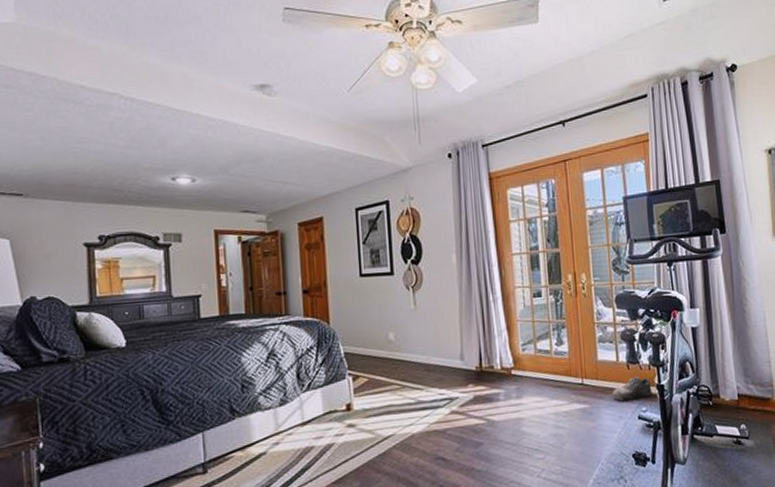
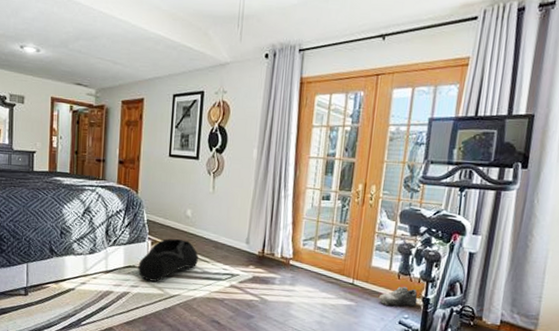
bag: none [340,368,410,425] -> present [138,238,198,282]

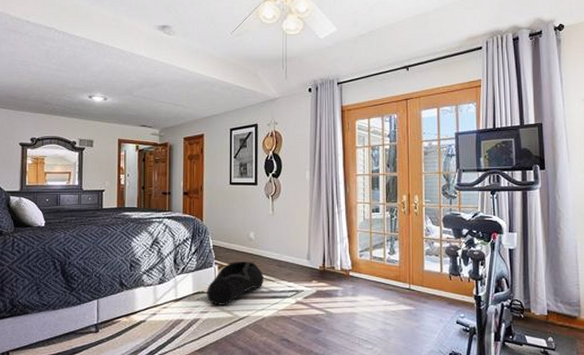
shoe: present [378,286,418,307] -> none [434,286,470,307]

